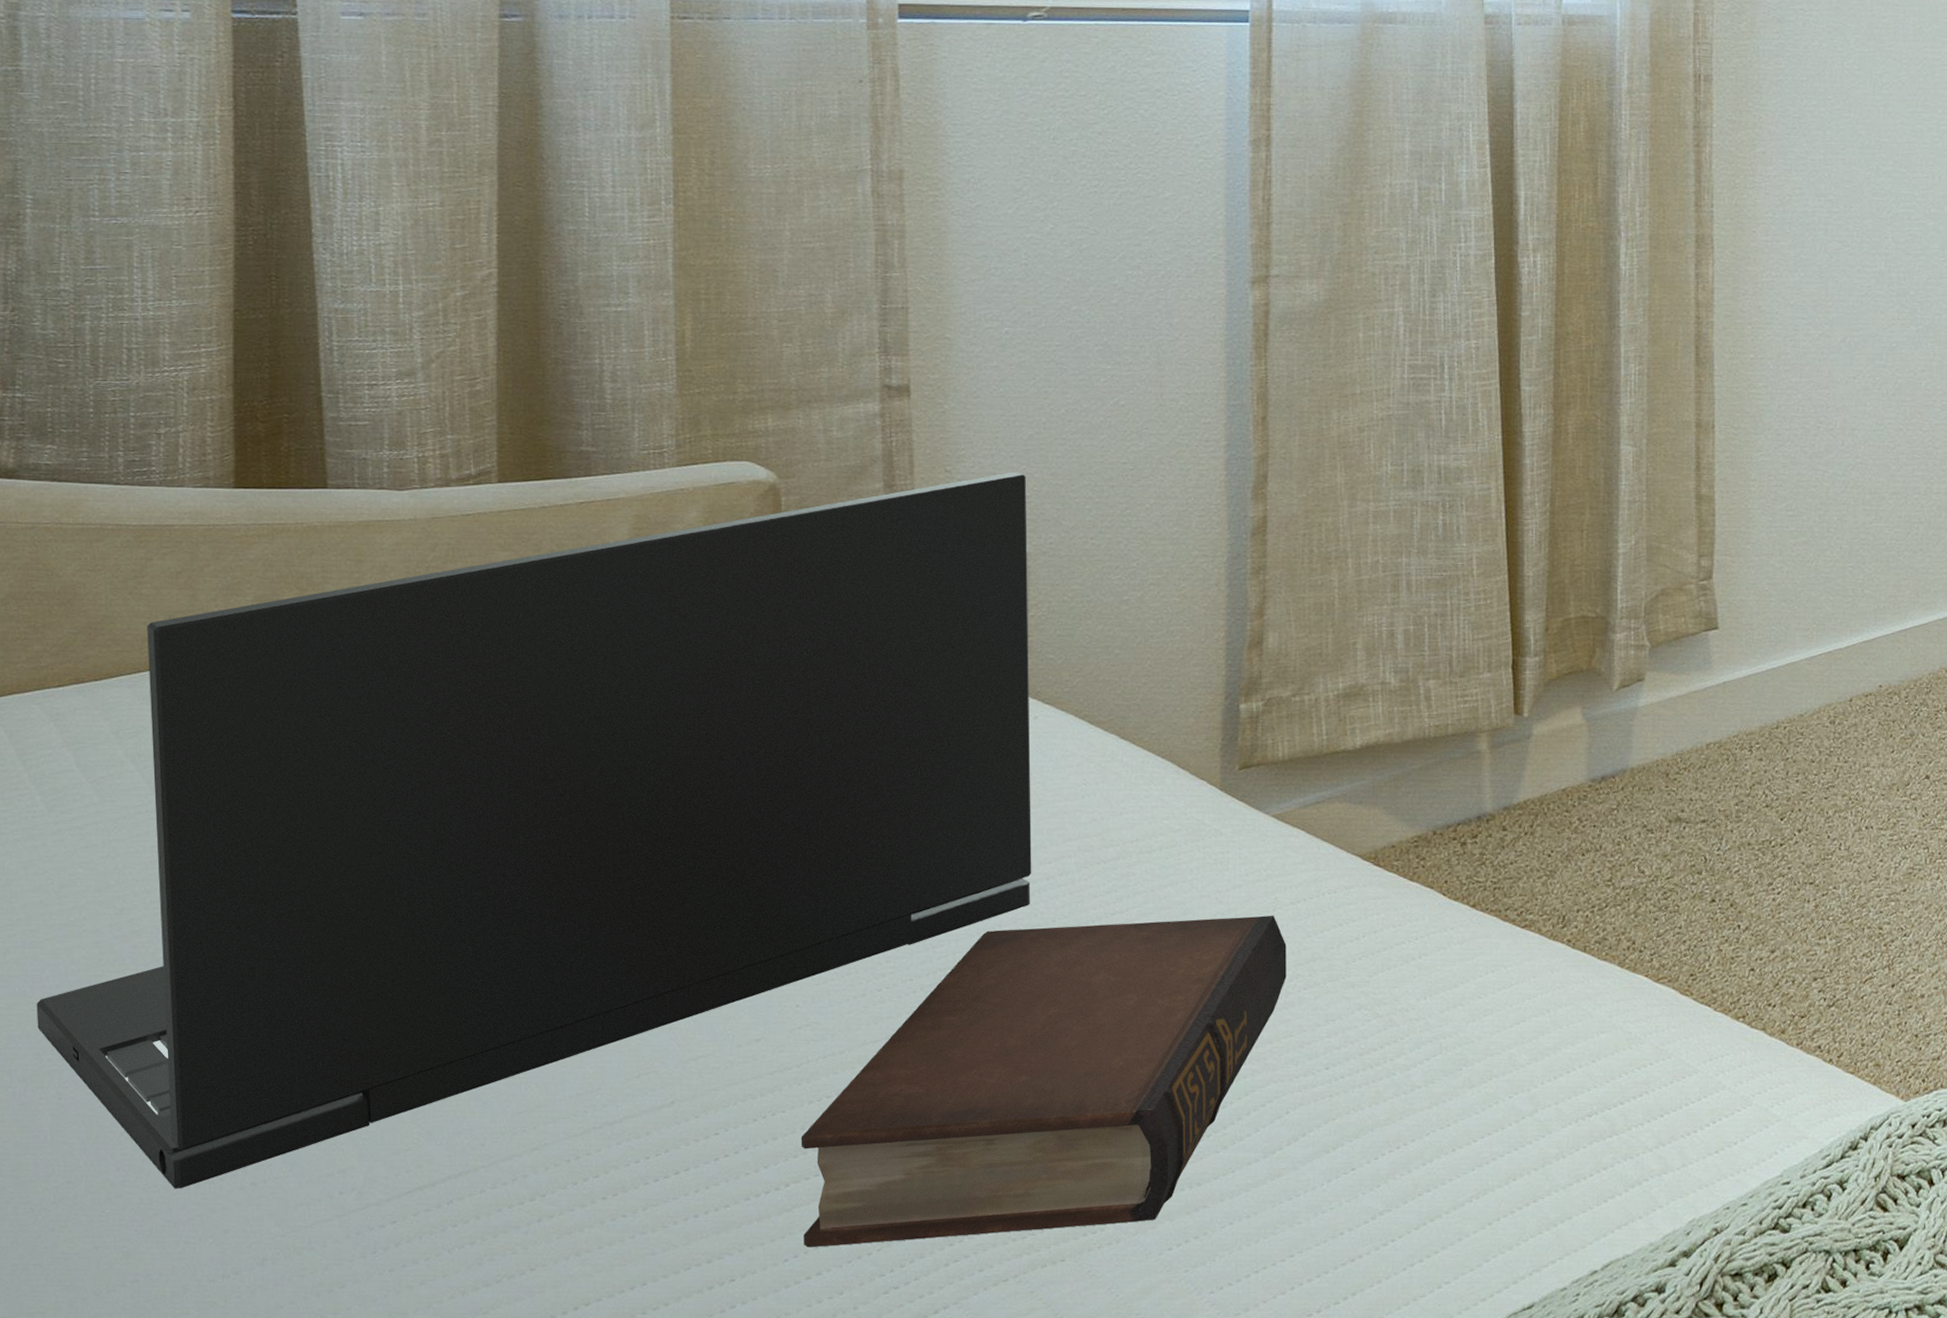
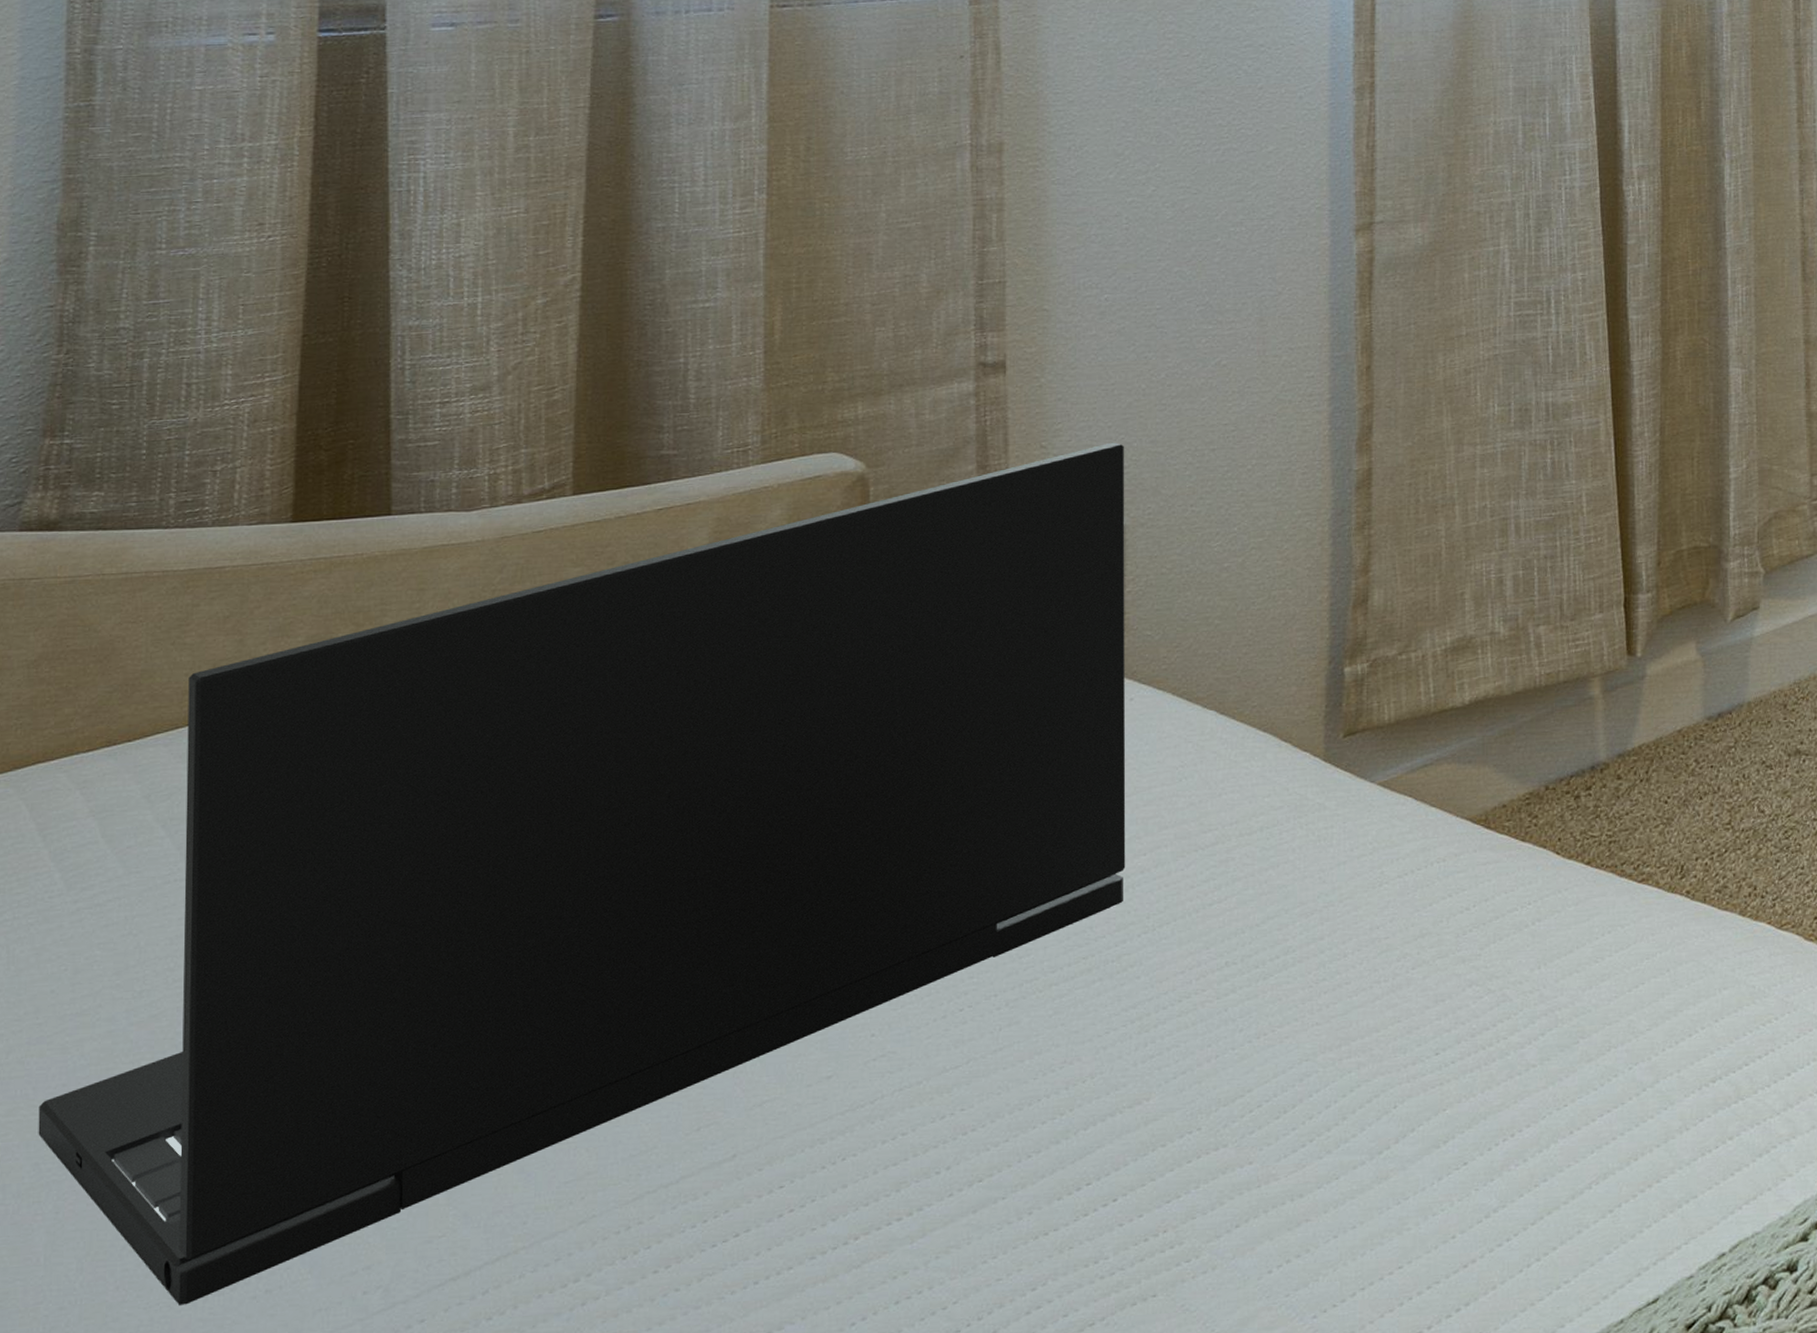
book: present [800,915,1287,1248] -> none [872,891,1394,1308]

